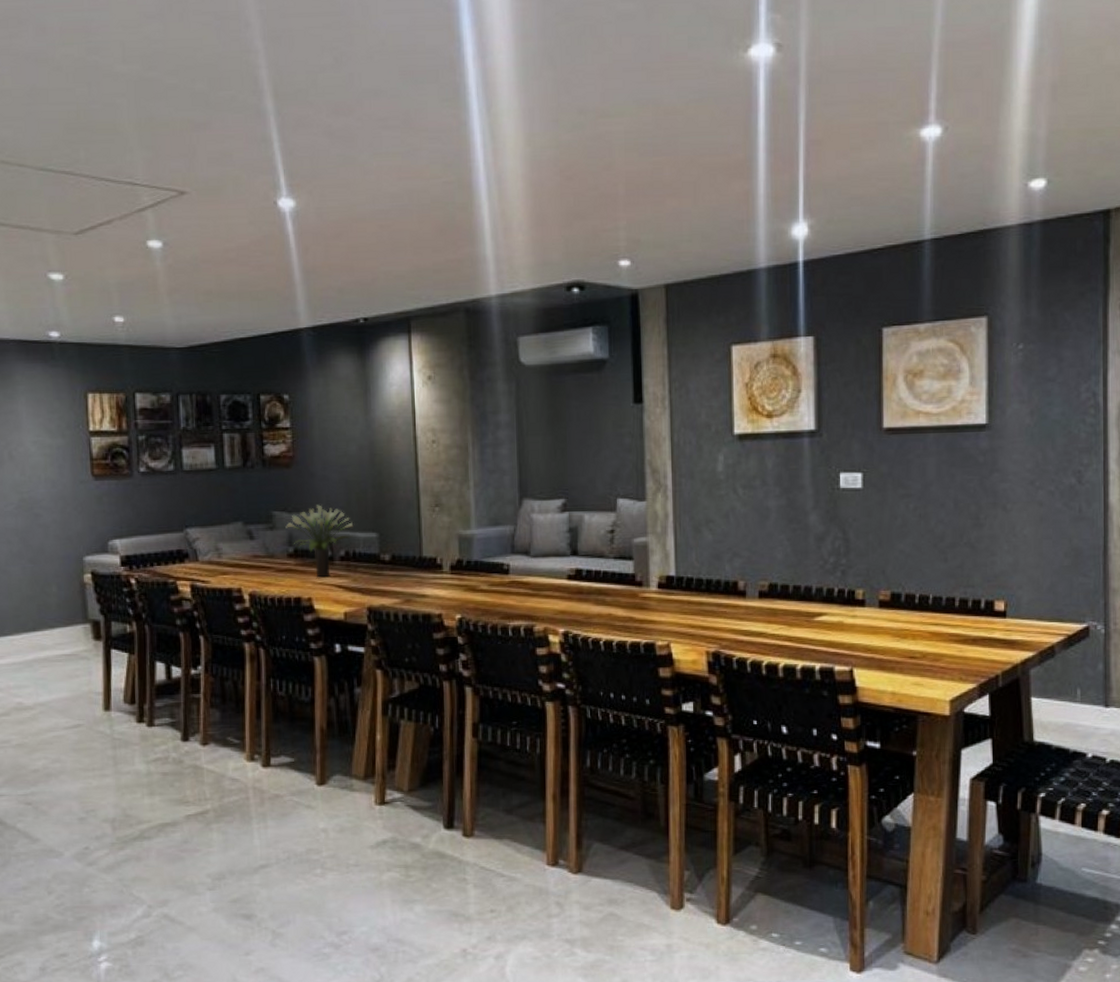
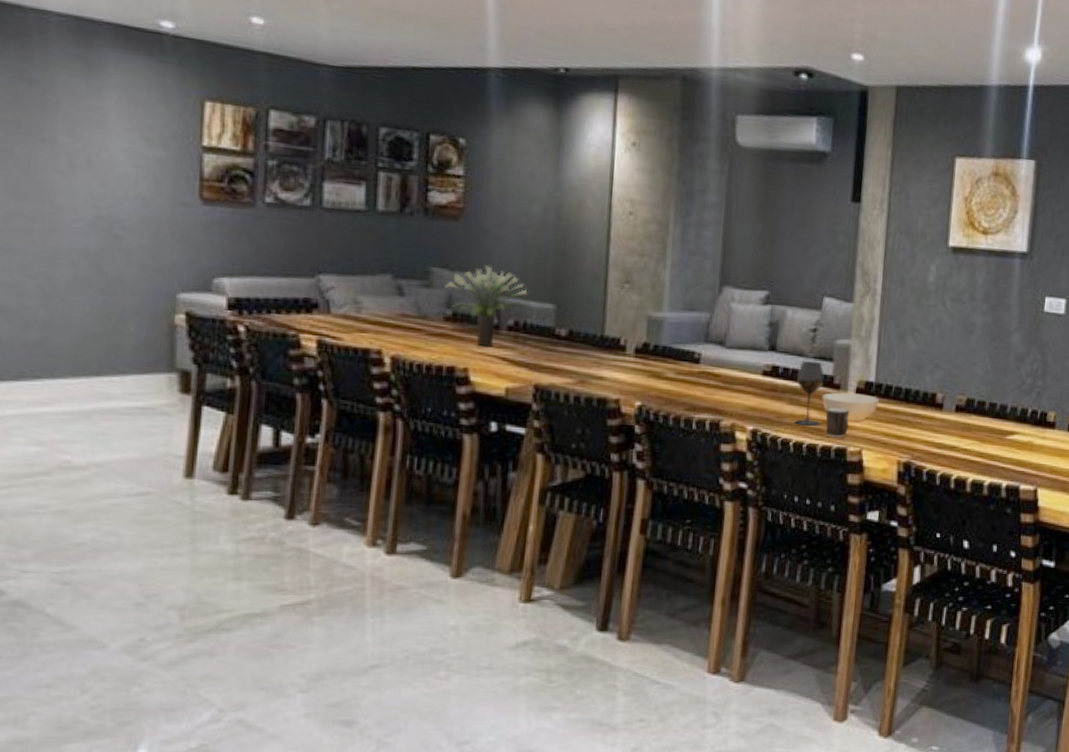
wineglass: none [600,561,627,625] -> present [795,360,825,427]
bowl: none [625,588,681,616] -> present [821,392,879,422]
mug: none [631,604,654,635] -> present [825,407,850,439]

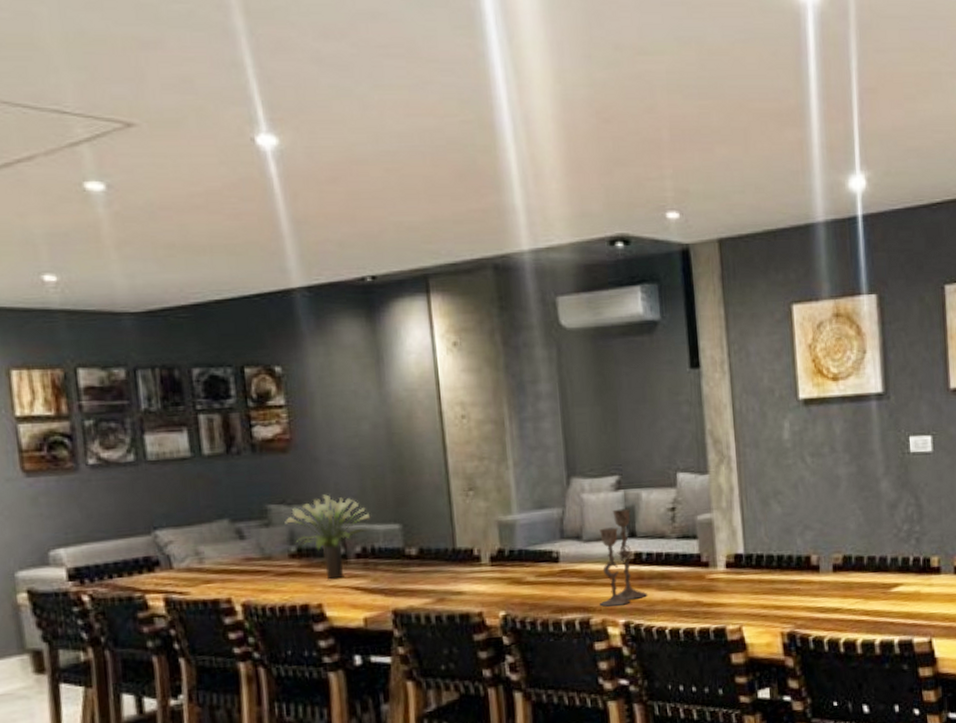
candlestick: none [732,322,778,413] -> present [599,508,647,607]
wineglass: present [795,360,825,427] -> none [662,541,694,611]
bowl: present [821,392,879,422] -> none [690,568,752,598]
mug: present [825,407,850,439] -> none [698,585,724,619]

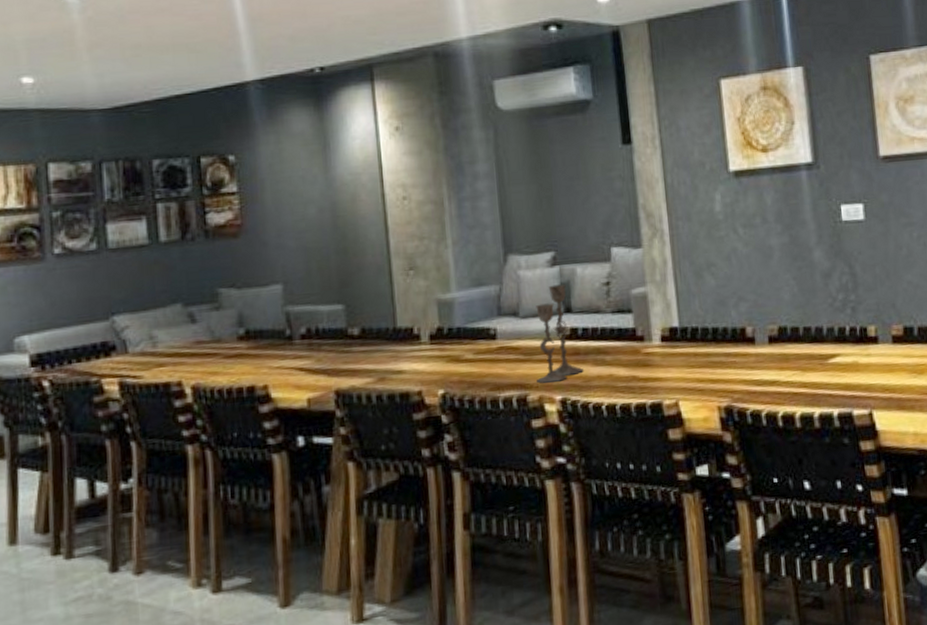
flower arrangement: present [285,494,371,579] -> none [234,277,316,360]

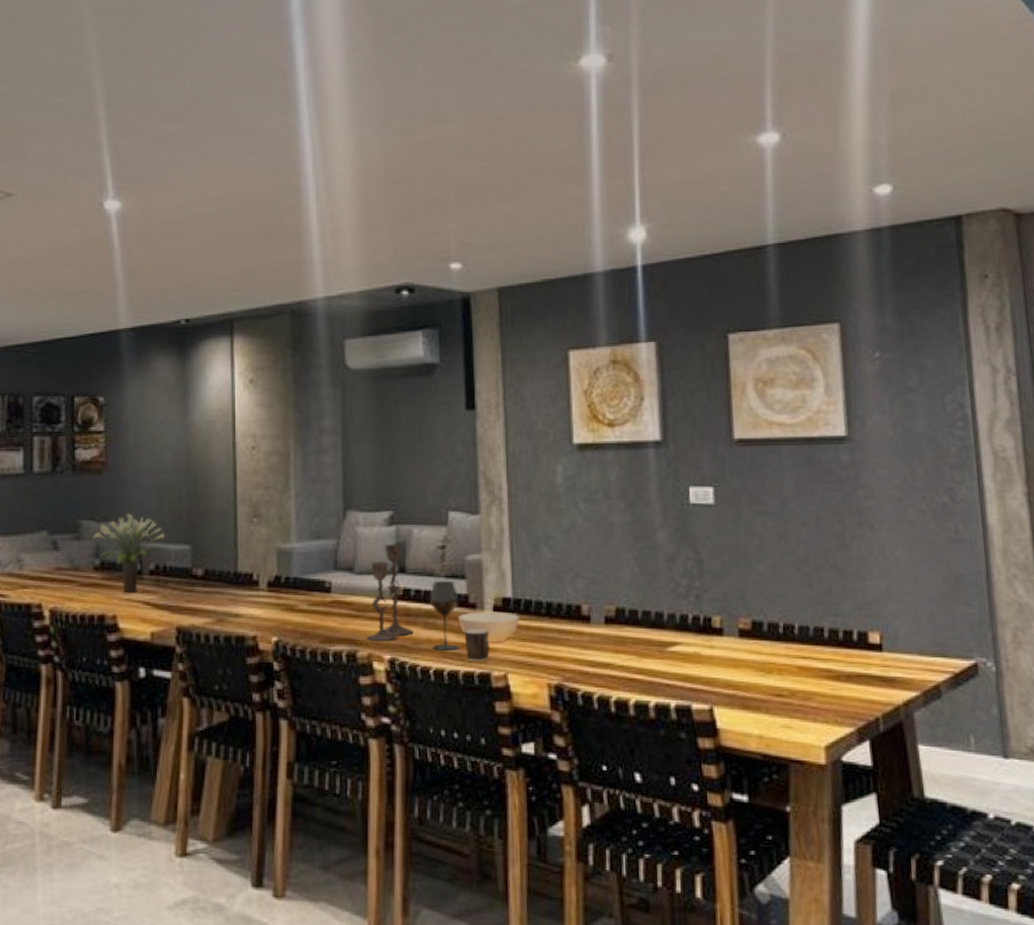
flower arrangement: none [234,277,316,360] -> present [93,513,166,592]
wineglass: none [598,316,630,387] -> present [430,580,459,652]
bowl: none [626,341,687,373] -> present [457,611,519,643]
mug: none [633,360,660,394] -> present [464,628,490,663]

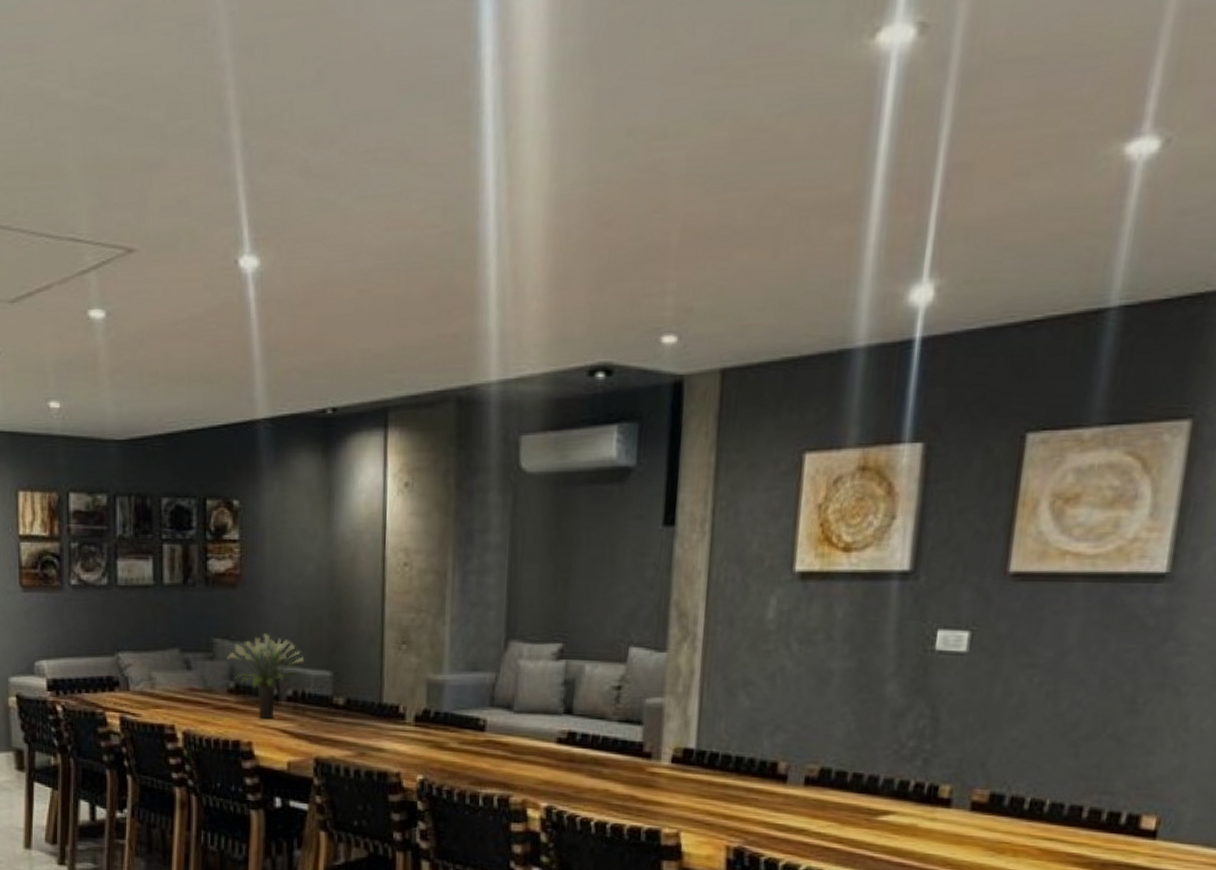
candlestick: present [367,544,413,641] -> none [522,681,576,788]
wineglass: present [430,580,459,652] -> none [596,724,632,804]
bowl: present [457,611,519,643] -> none [628,762,701,798]
mug: present [464,628,490,663] -> none [634,780,664,819]

